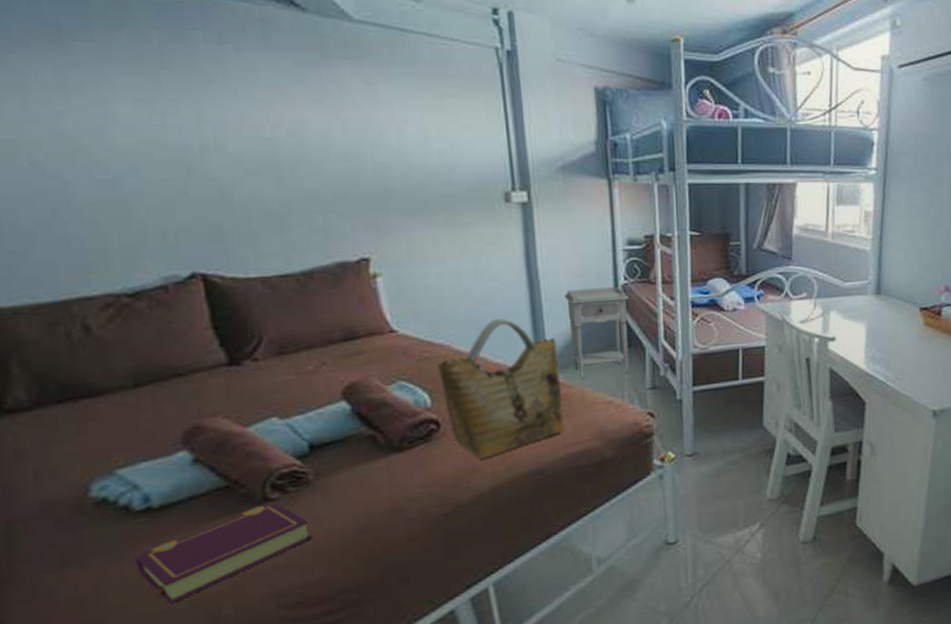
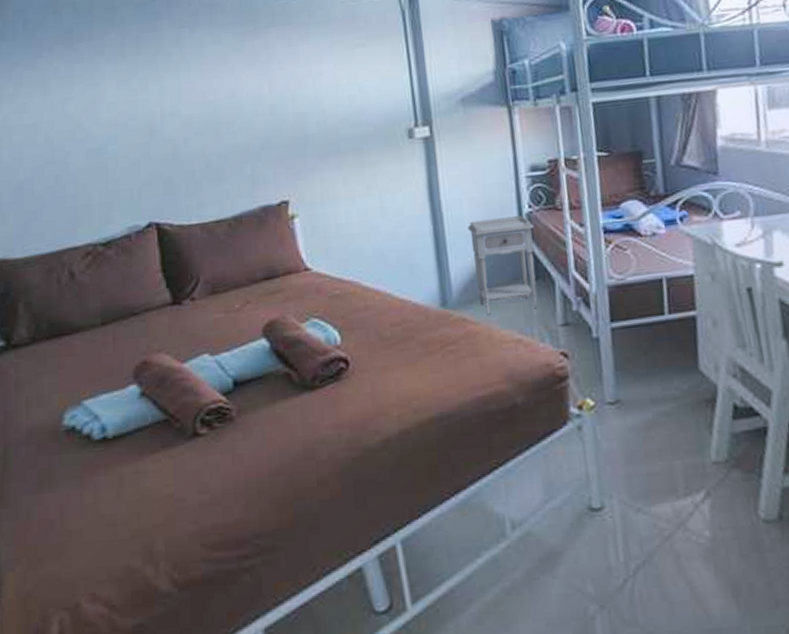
book: present [134,502,313,604] -> none [91,437,234,533]
grocery bag: present [436,318,564,459] -> none [346,253,471,400]

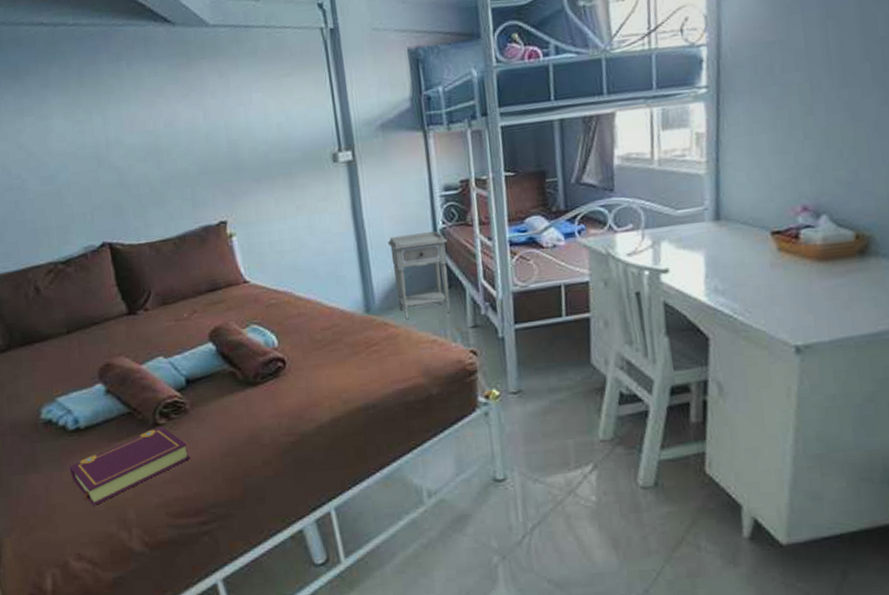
book: none [91,437,234,533] -> present [69,427,191,506]

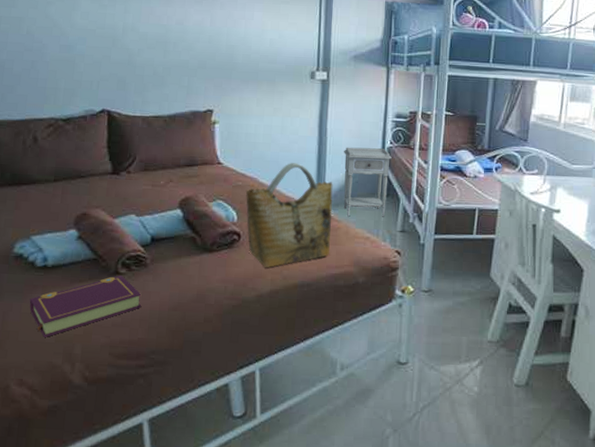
grocery bag: none [281,266,392,393] -> present [245,163,333,268]

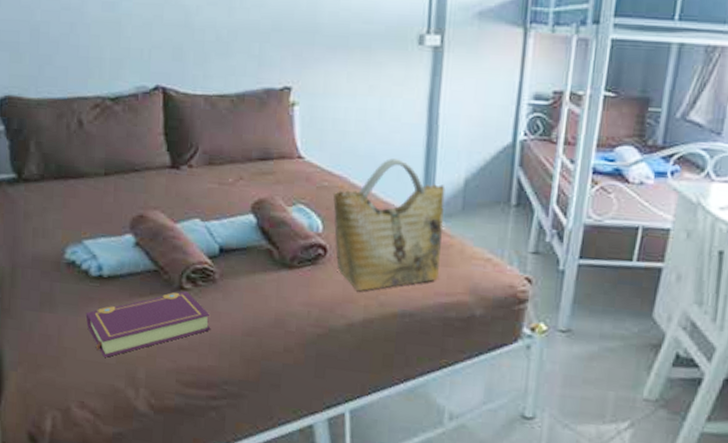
nightstand: present [343,147,392,217] -> none [458,139,526,234]

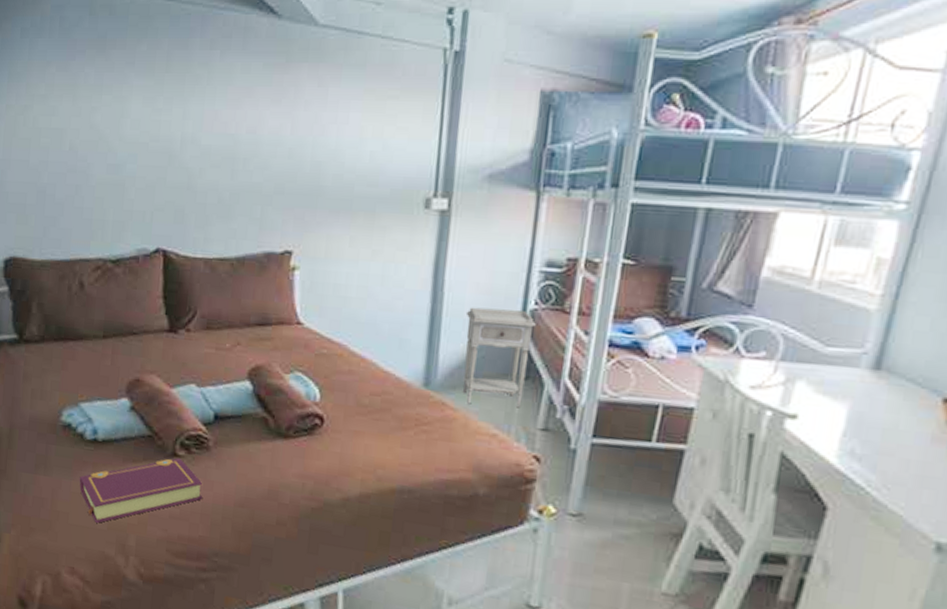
grocery bag: present [332,158,446,291] -> none [331,326,450,464]
nightstand: none [458,139,526,234] -> present [462,307,536,408]

